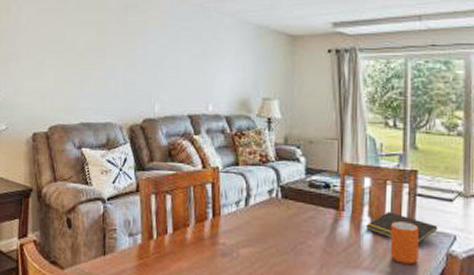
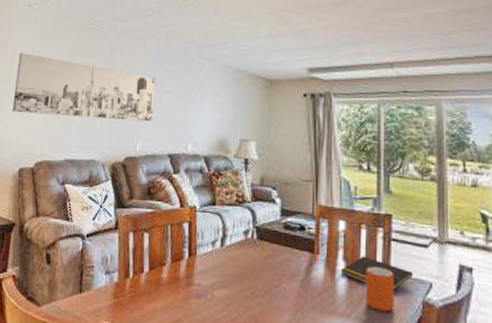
wall art: none [21,10,172,82] -> present [12,52,156,122]

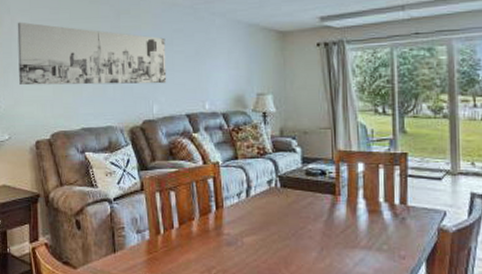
notepad: present [340,256,414,291] -> none [361,193,429,222]
mug: present [365,266,394,312] -> none [384,202,412,241]

